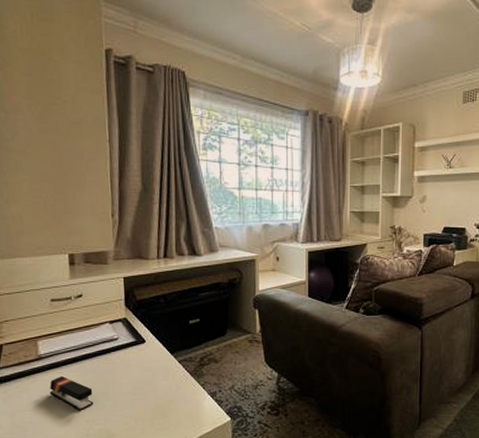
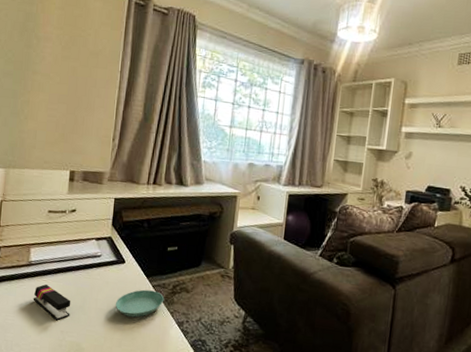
saucer: none [141,366,193,395] -> present [115,289,165,318]

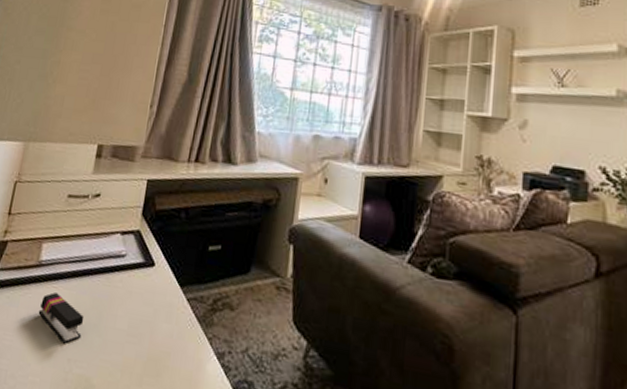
saucer: present [115,289,165,318] -> none [138,303,202,344]

